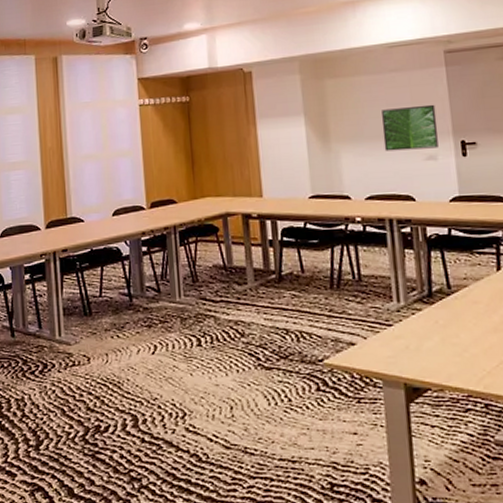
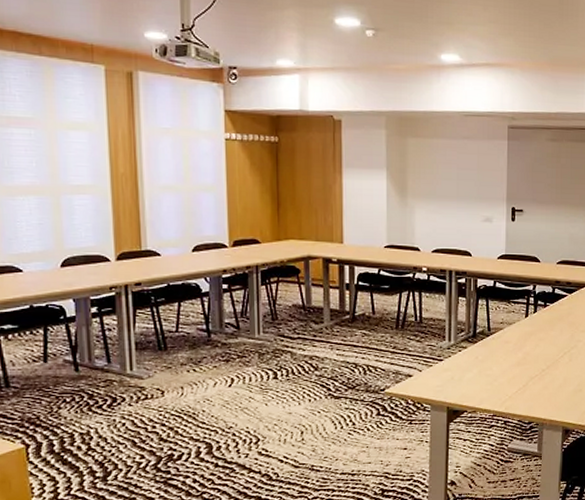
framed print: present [381,104,439,152] -> none [452,172,496,212]

